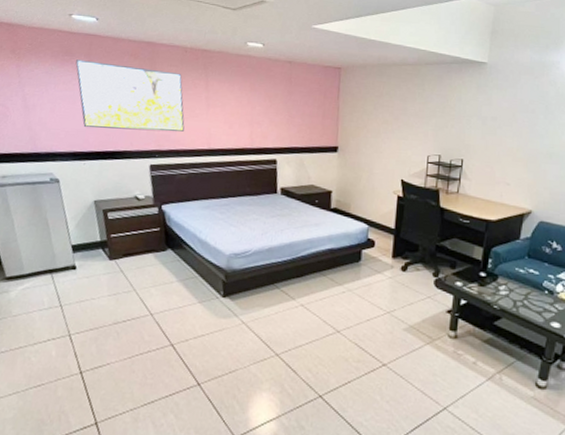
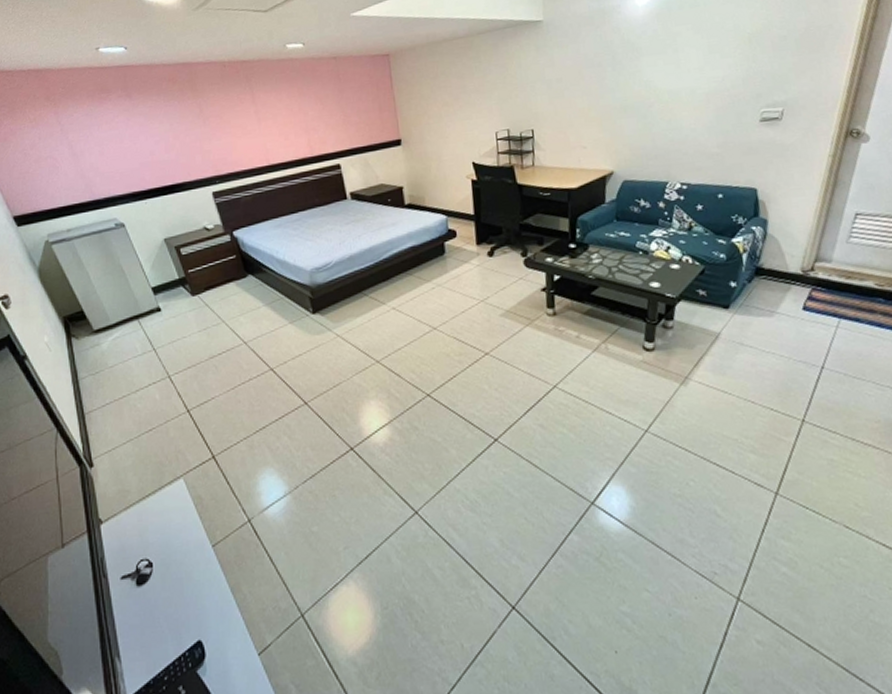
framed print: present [75,59,185,132] -> none [114,90,239,166]

